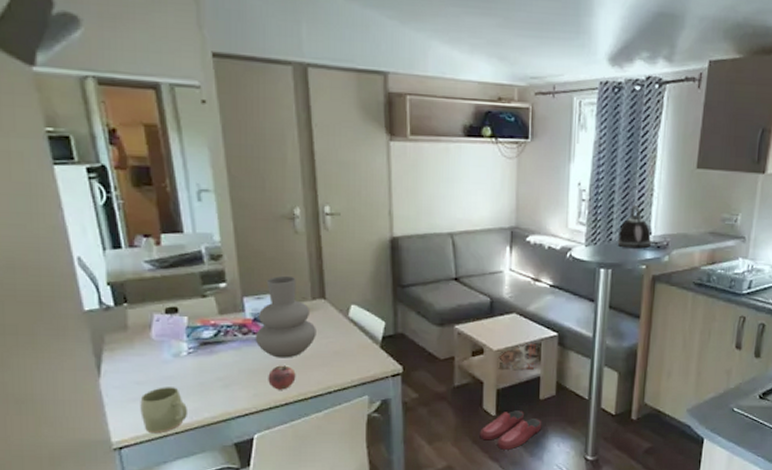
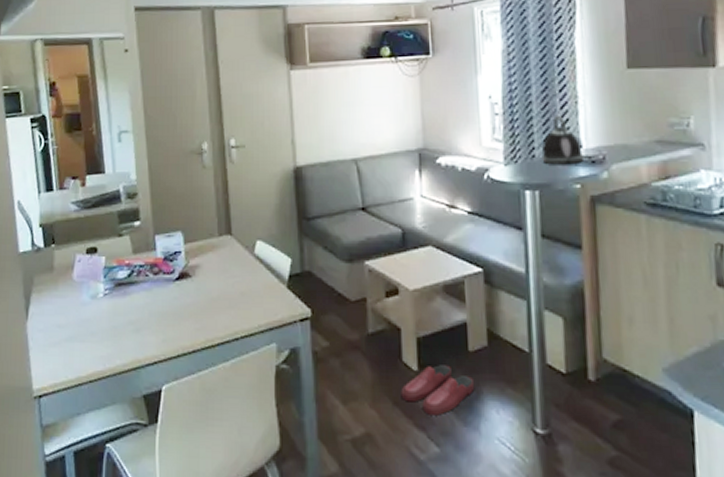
mug: present [140,387,188,432] -> none [59,330,102,381]
vase: present [255,275,316,358] -> none [165,211,223,300]
fruit: present [268,365,296,390] -> none [177,307,203,335]
book: present [497,343,540,371] -> none [414,281,464,315]

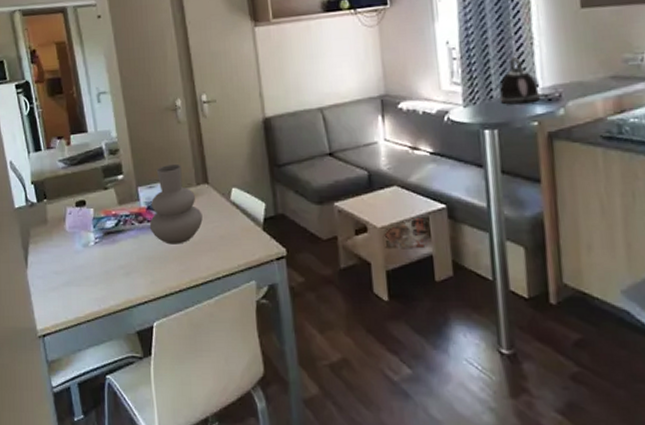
vase: none [165,211,223,300] -> present [149,163,203,245]
slippers: present [401,365,475,416] -> none [373,295,443,341]
book: none [414,281,464,315] -> present [382,217,430,250]

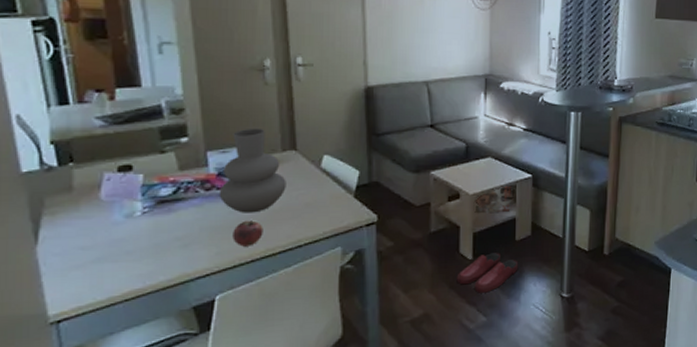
fruit: none [162,251,187,277] -> present [232,220,263,247]
slippers: none [373,295,443,341] -> present [456,253,519,293]
kettle: present [499,56,541,105] -> none [586,51,618,92]

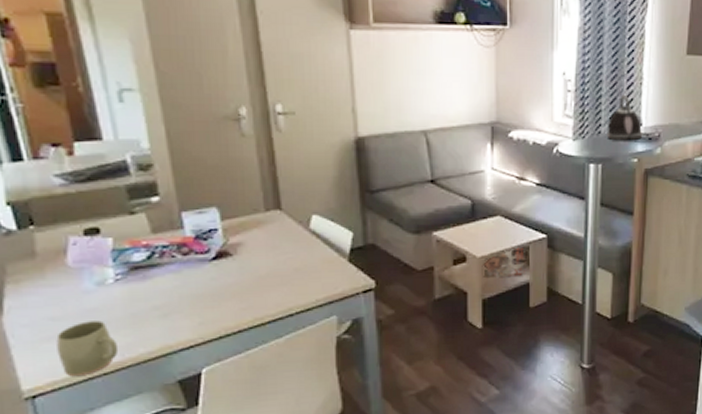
mug: none [84,250,141,302] -> present [56,320,119,376]
vase: present [218,128,286,213] -> none [197,185,272,280]
fruit: present [232,220,263,247] -> none [216,287,250,316]
slippers: present [456,253,519,293] -> none [465,321,534,365]
kettle: none [586,51,618,92] -> present [606,94,643,141]

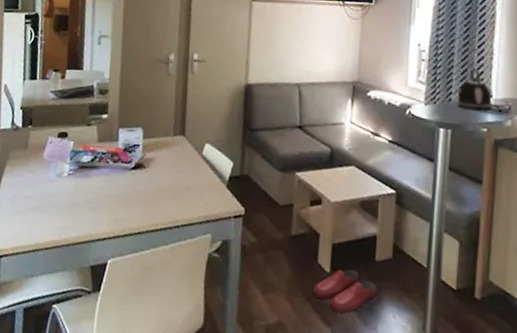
mug: present [56,320,119,376] -> none [22,203,59,247]
slippers: none [465,321,534,365] -> present [313,269,378,314]
book: present [481,247,528,279] -> none [334,197,377,227]

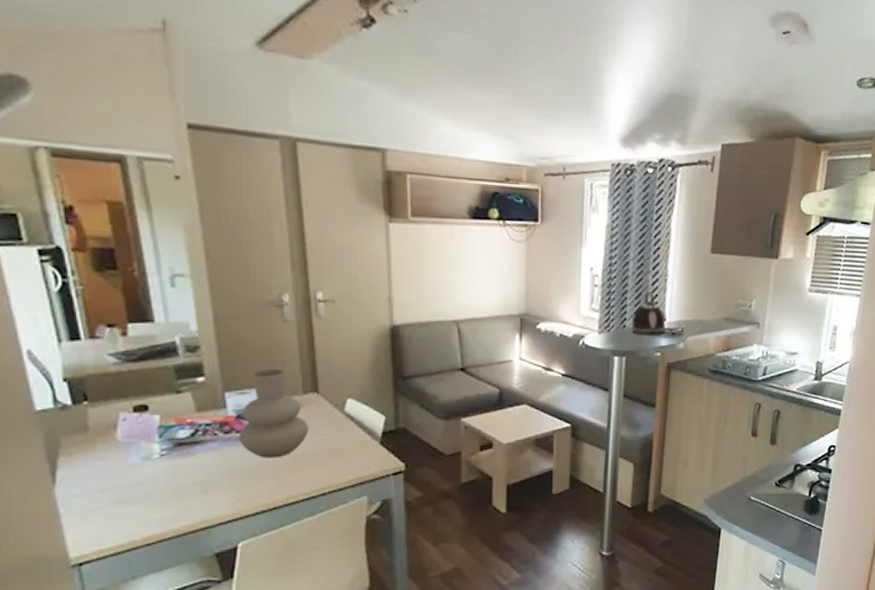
vase: none [122,112,174,189] -> present [238,368,309,458]
slippers: present [313,269,378,314] -> none [489,507,555,549]

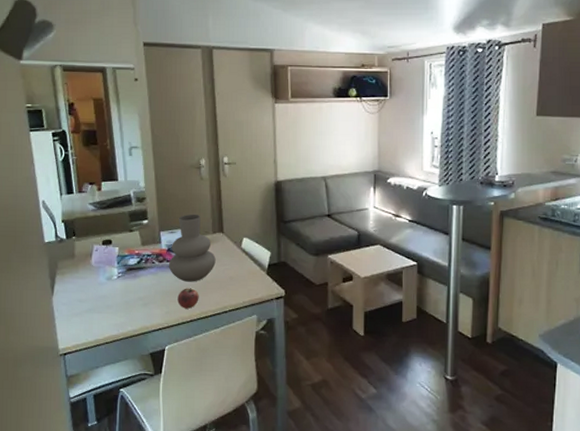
fruit: none [254,466,286,493] -> present [177,288,199,309]
kettle: present [631,290,667,335] -> none [467,149,499,187]

